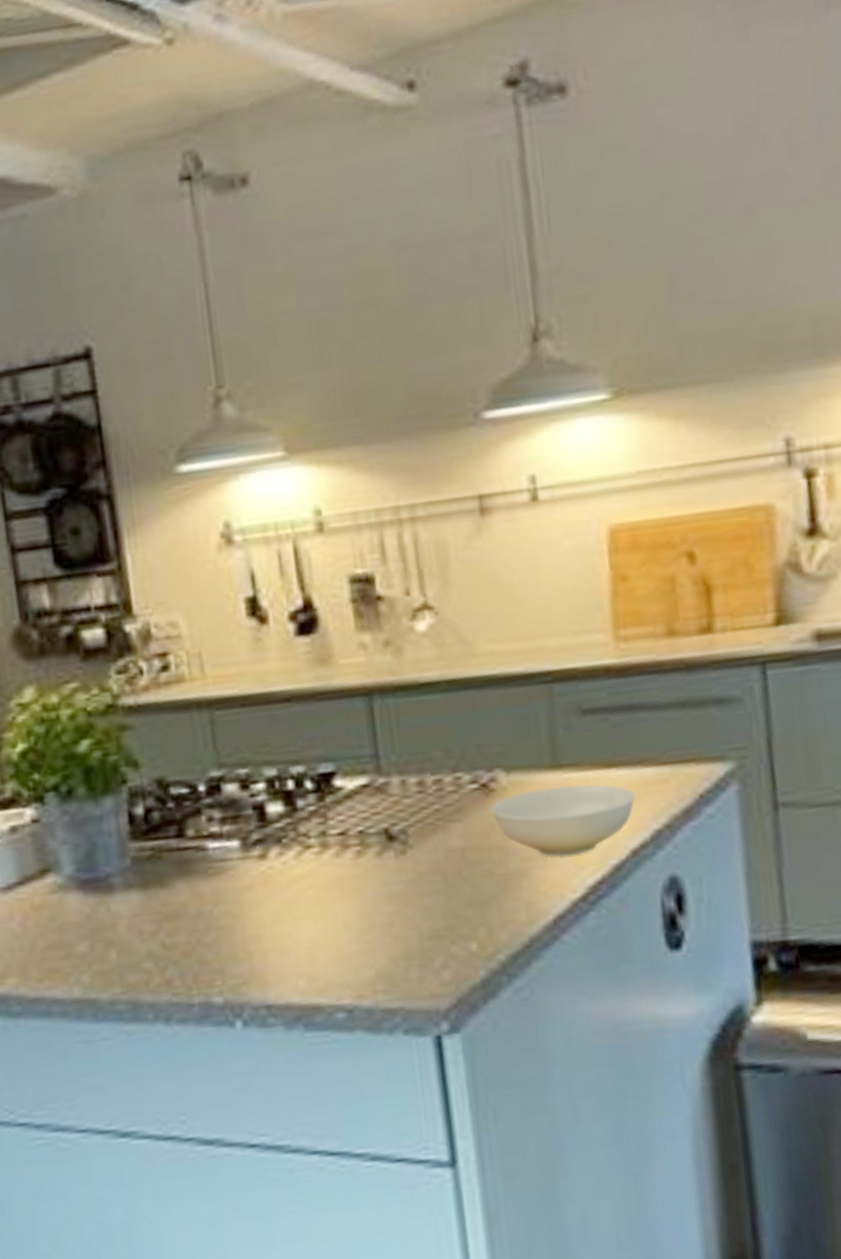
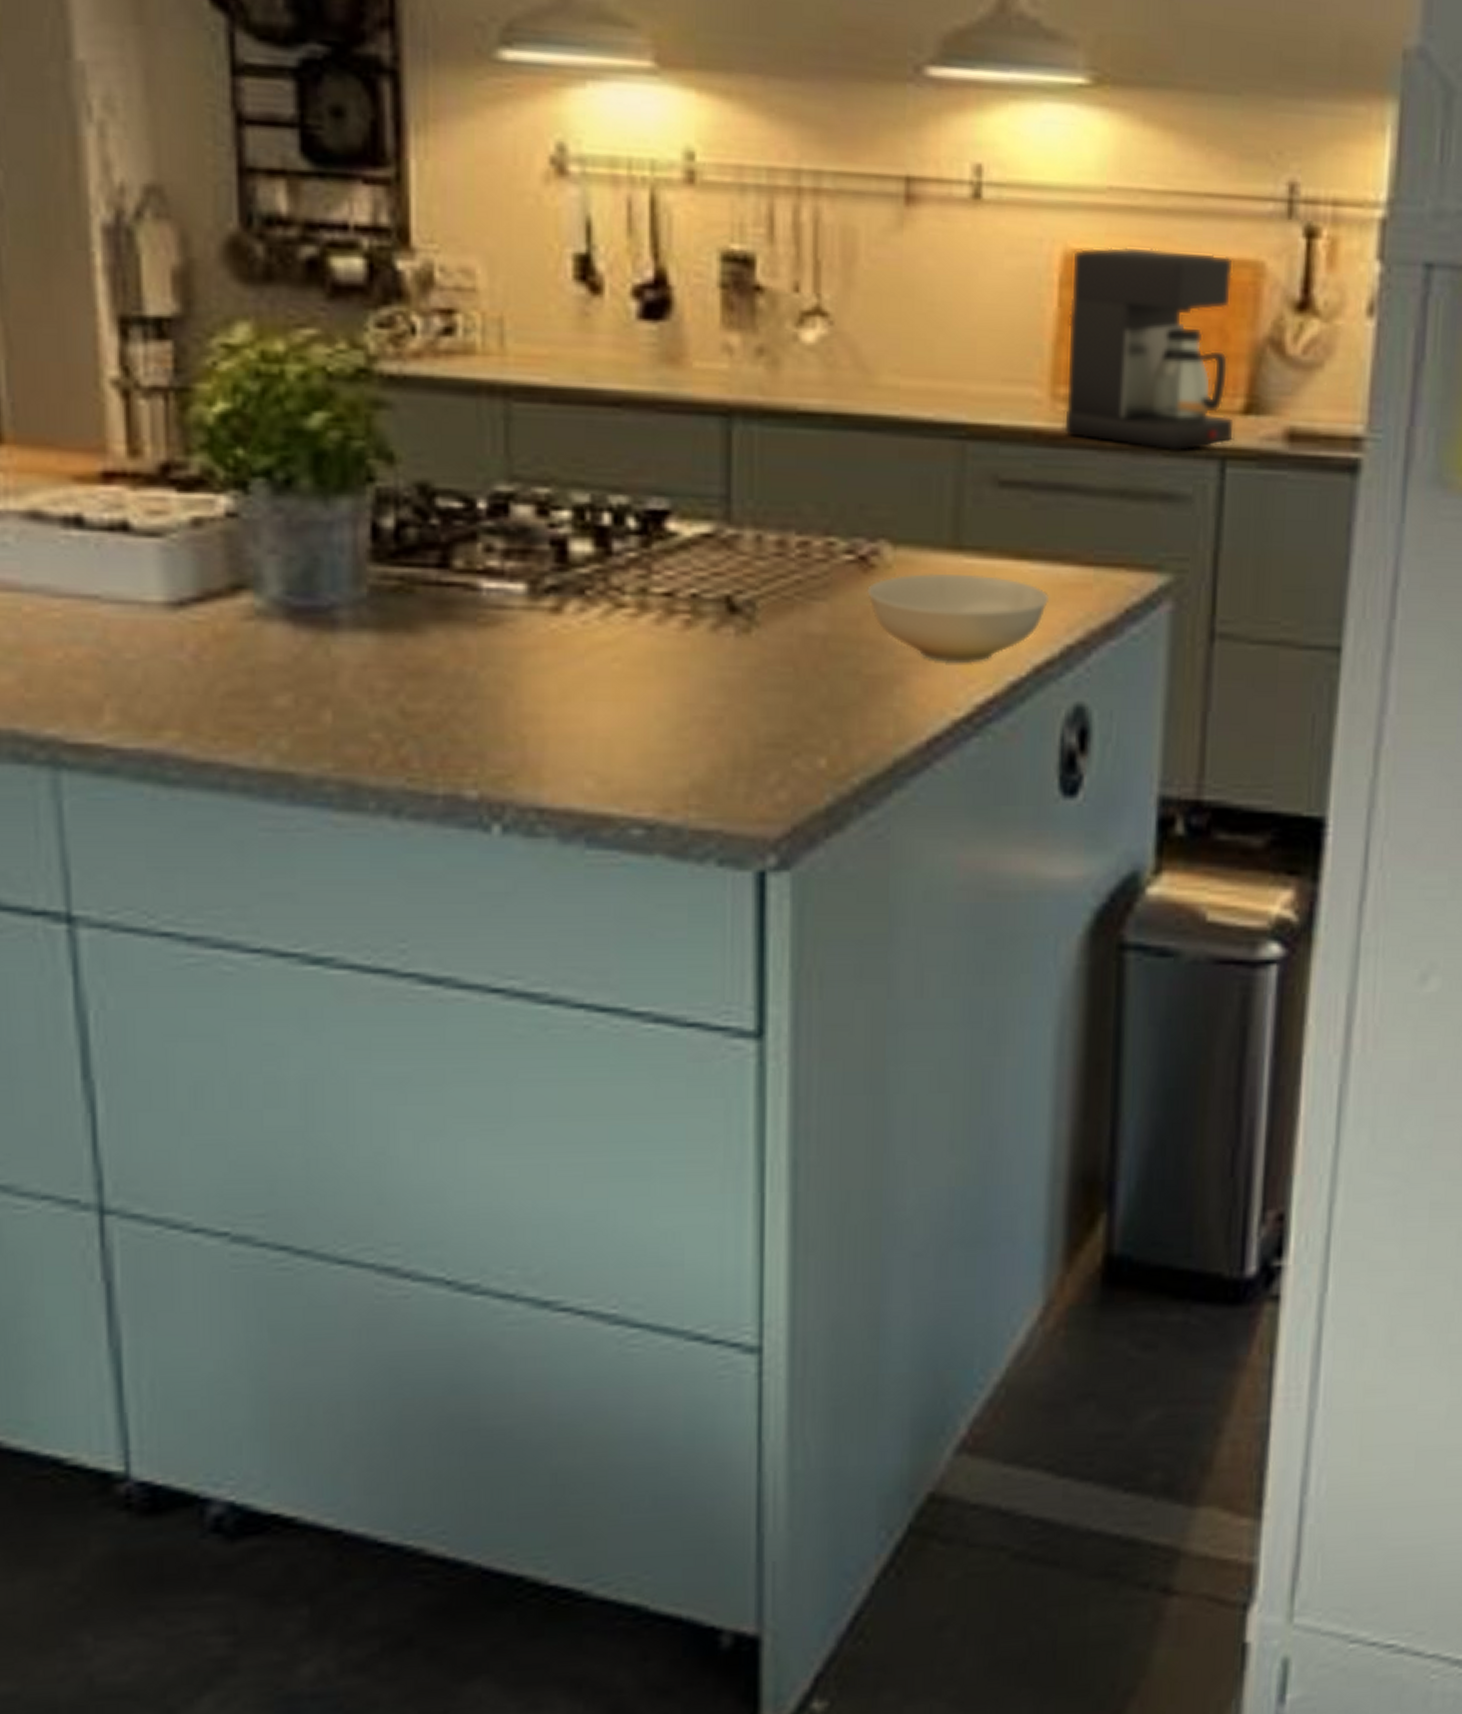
coffee maker: none [615,505,770,667] -> present [1063,246,1235,453]

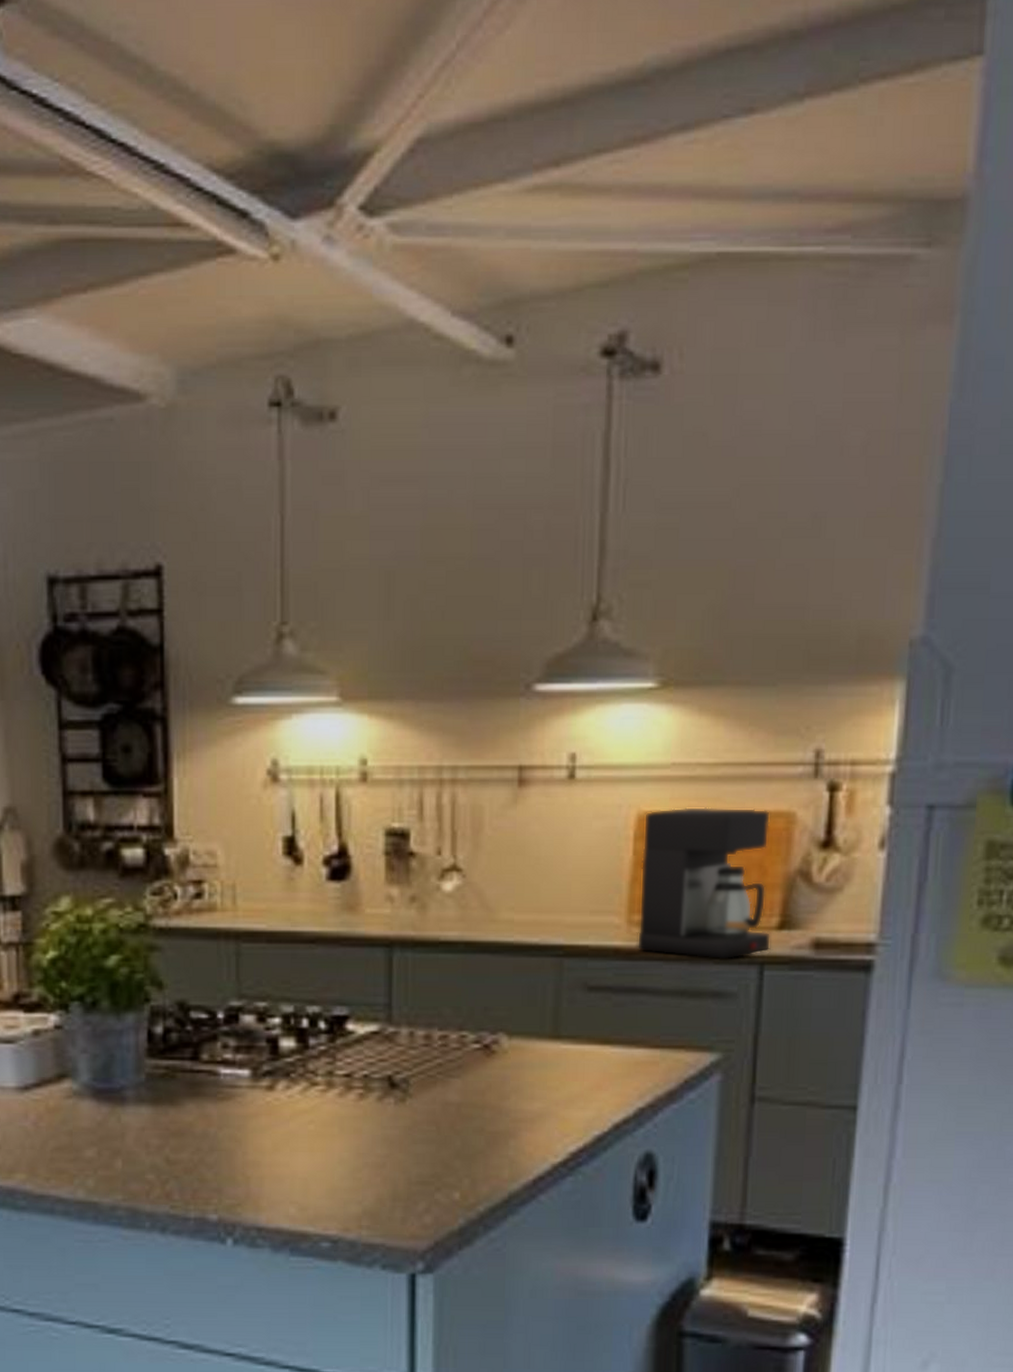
bowl: present [867,573,1050,663] -> none [490,1056,626,1122]

